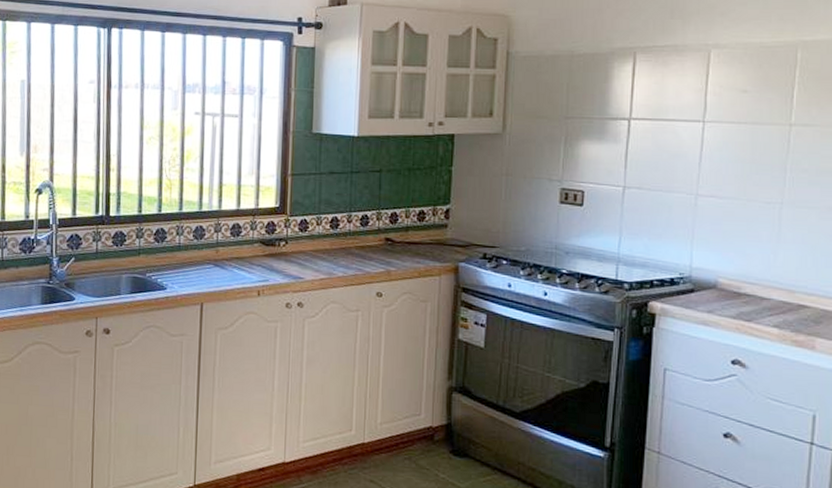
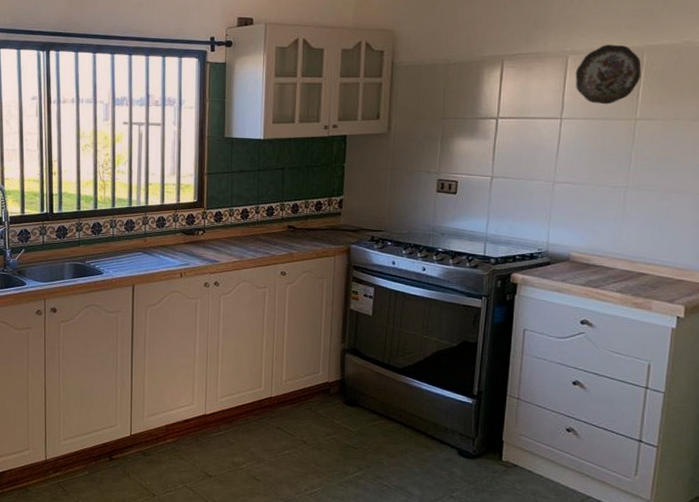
decorative plate: none [719,38,796,107] -> present [575,44,642,105]

